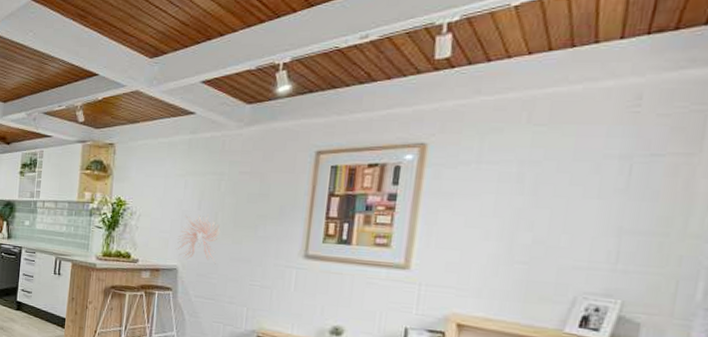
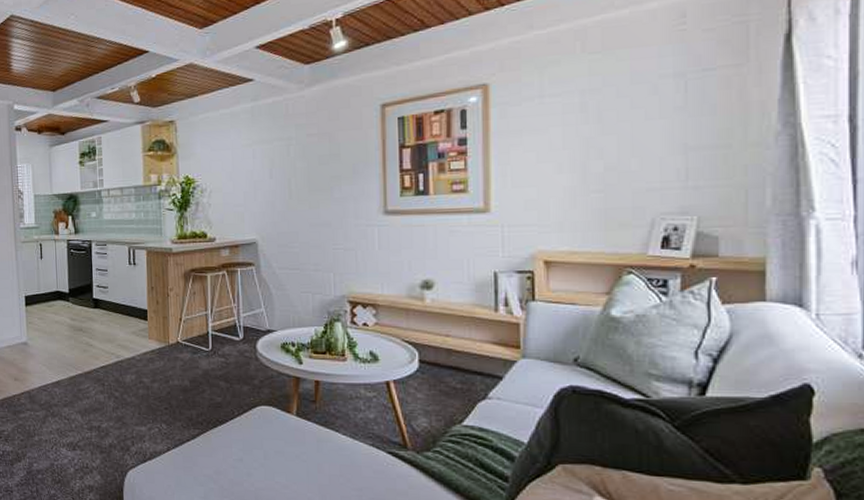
wall sculpture: present [176,214,221,264] -> none [252,181,296,233]

